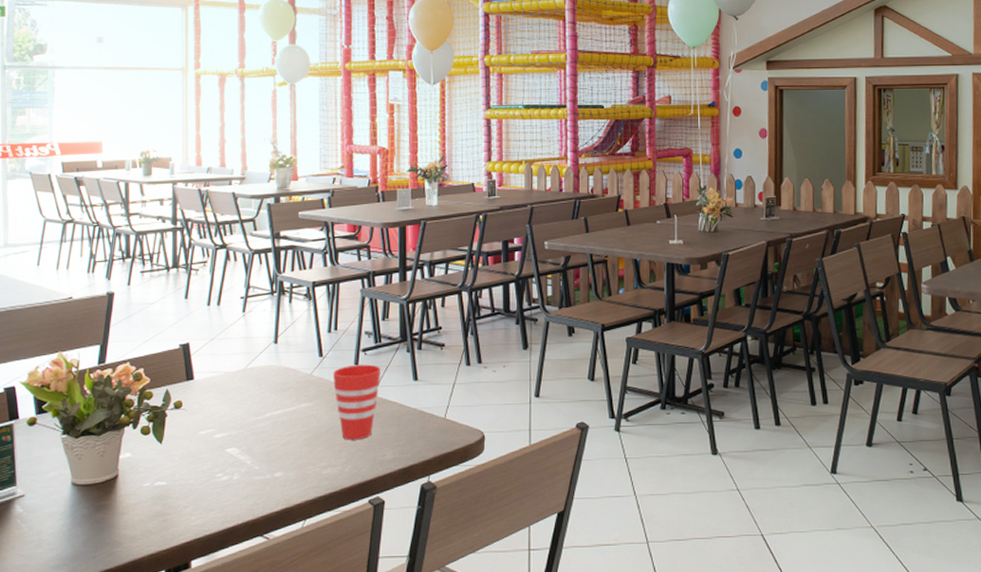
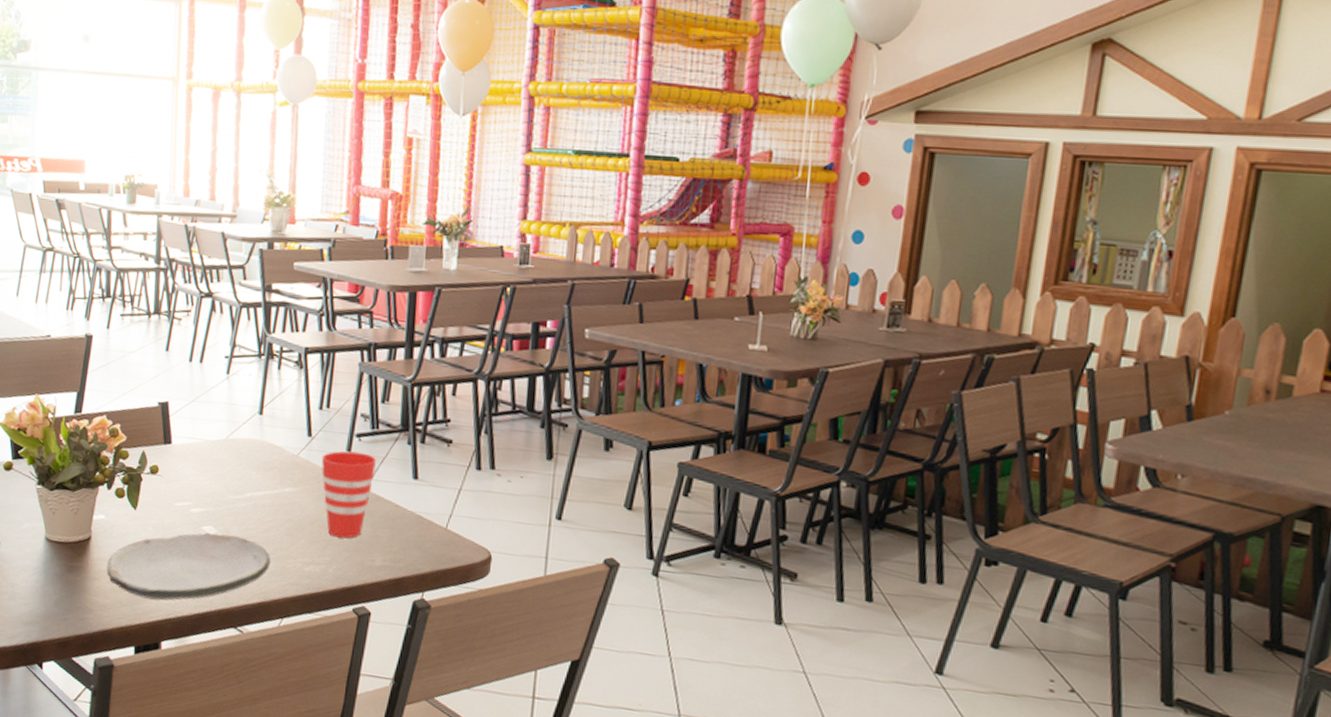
plate: none [135,453,291,524] -> present [107,532,270,601]

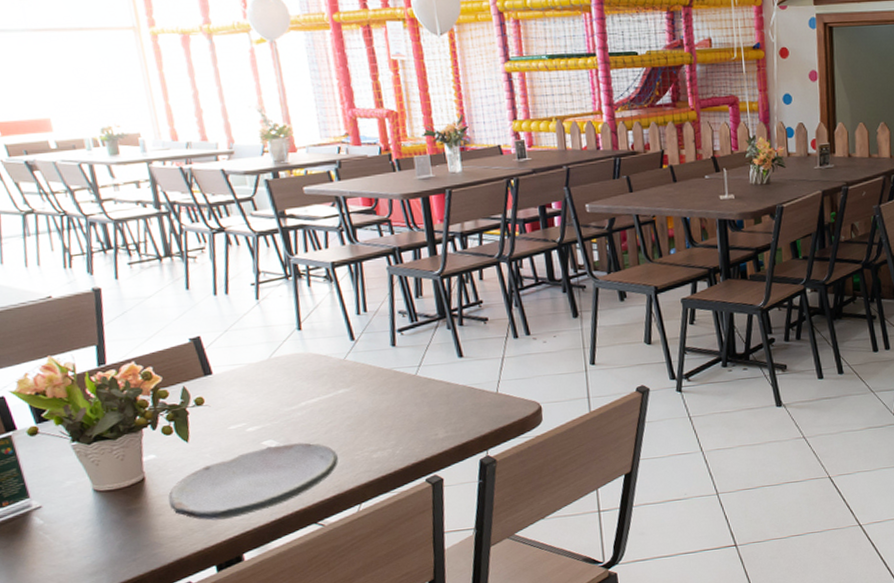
cup: present [321,450,376,539] -> none [369,344,423,423]

